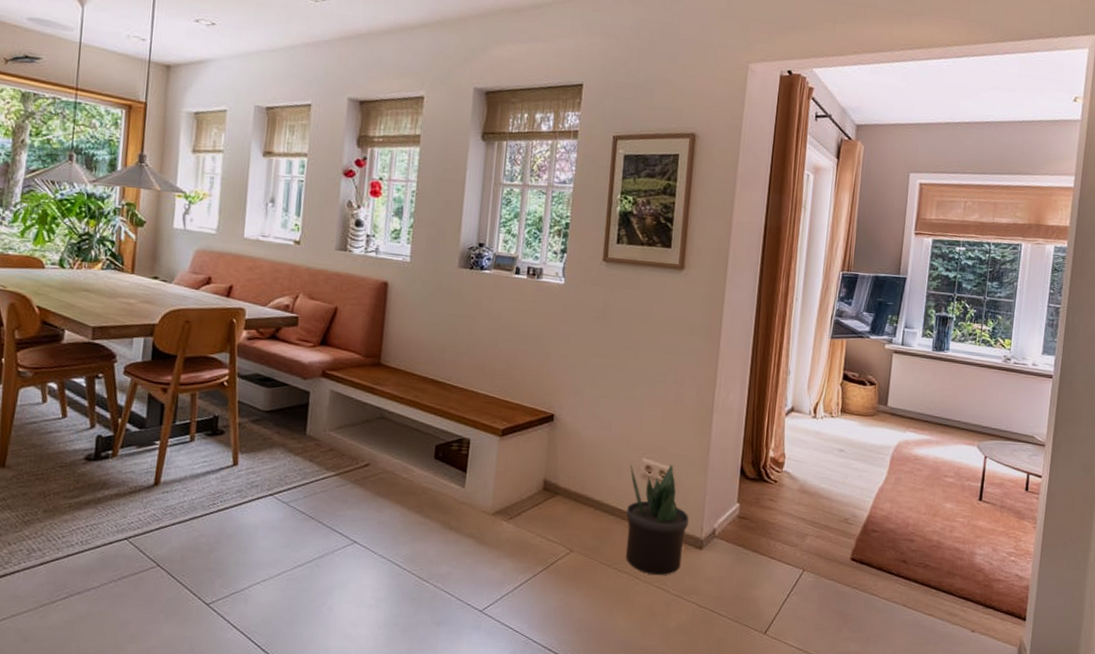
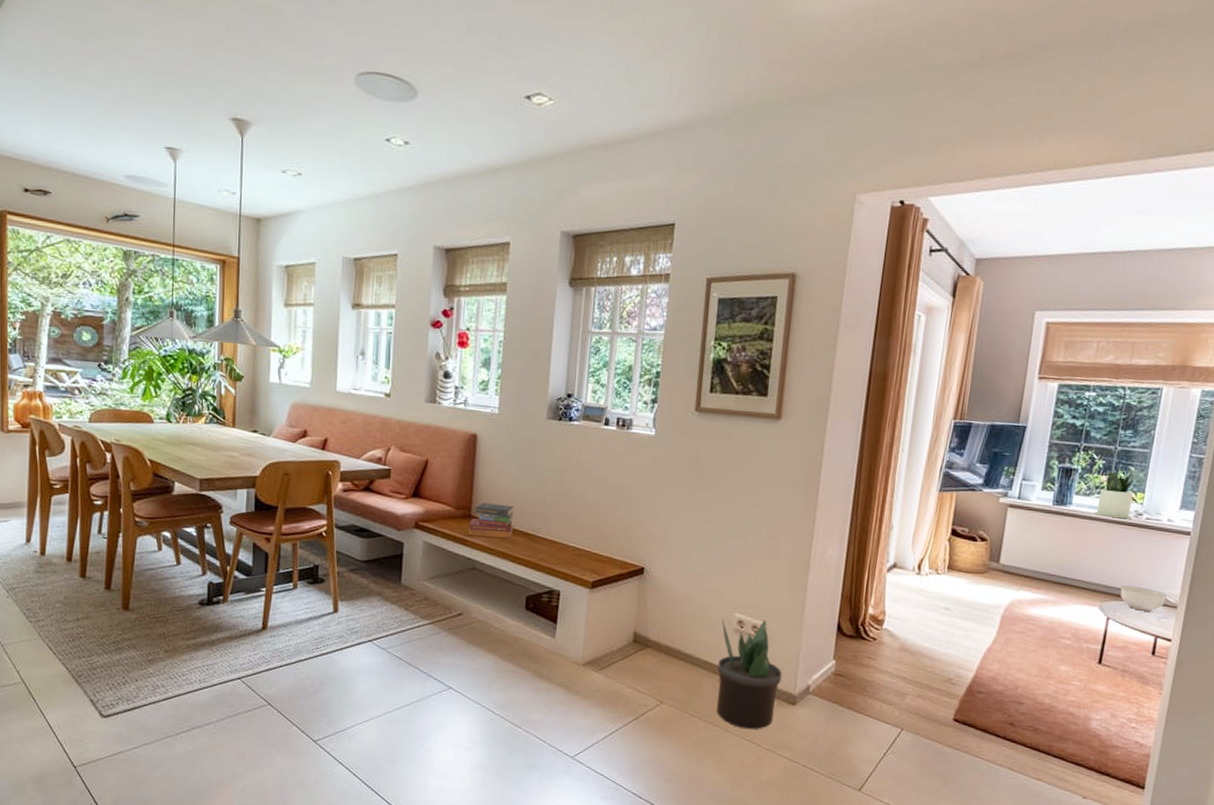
books: none [376,351,425,387] -> present [467,503,515,538]
planter: none [968,319,1003,364] -> present [1093,471,1136,520]
bowl: none [995,425,1036,450] -> present [1120,585,1168,612]

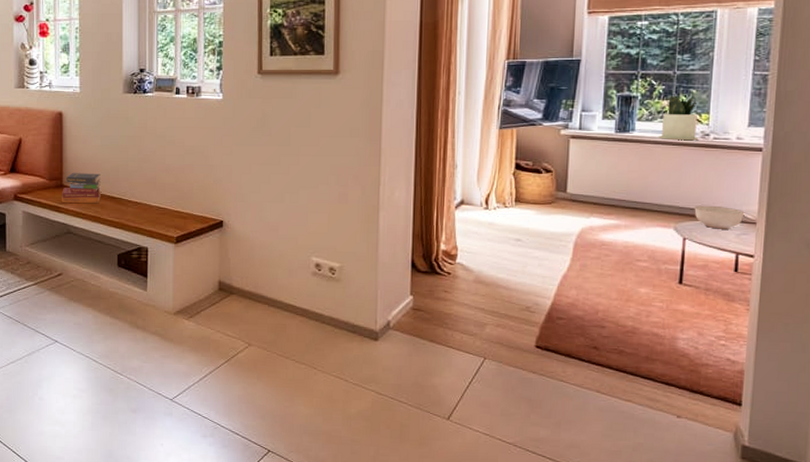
planter: present [716,619,782,729] -> none [300,262,362,365]

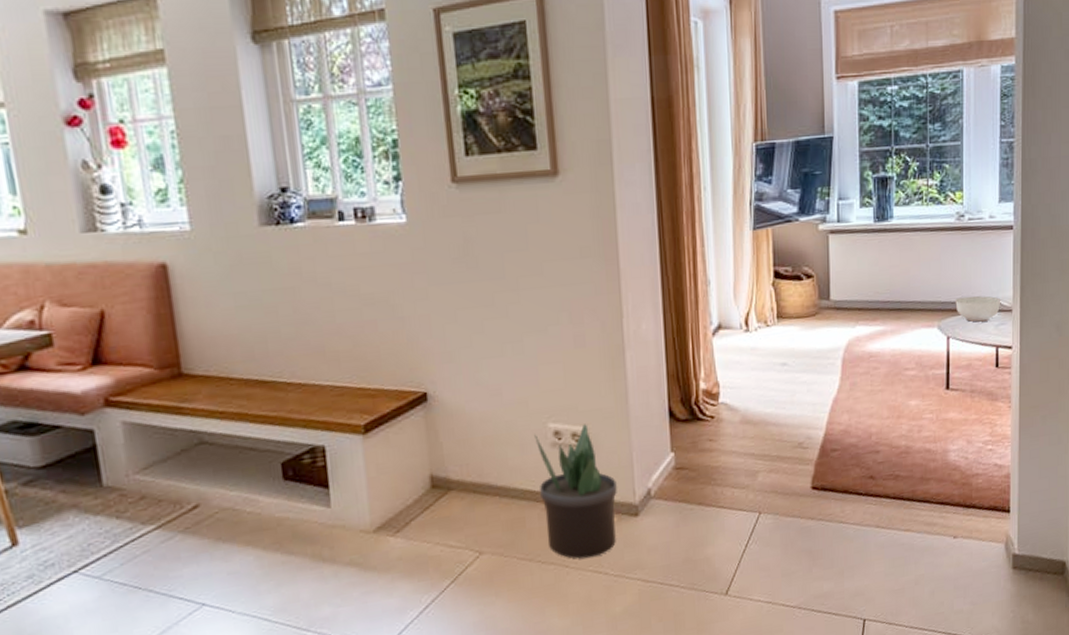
books: present [61,173,101,204] -> none [181,349,245,401]
planter: none [300,262,362,365] -> present [534,424,617,559]
planter: present [658,95,699,141] -> none [916,172,955,226]

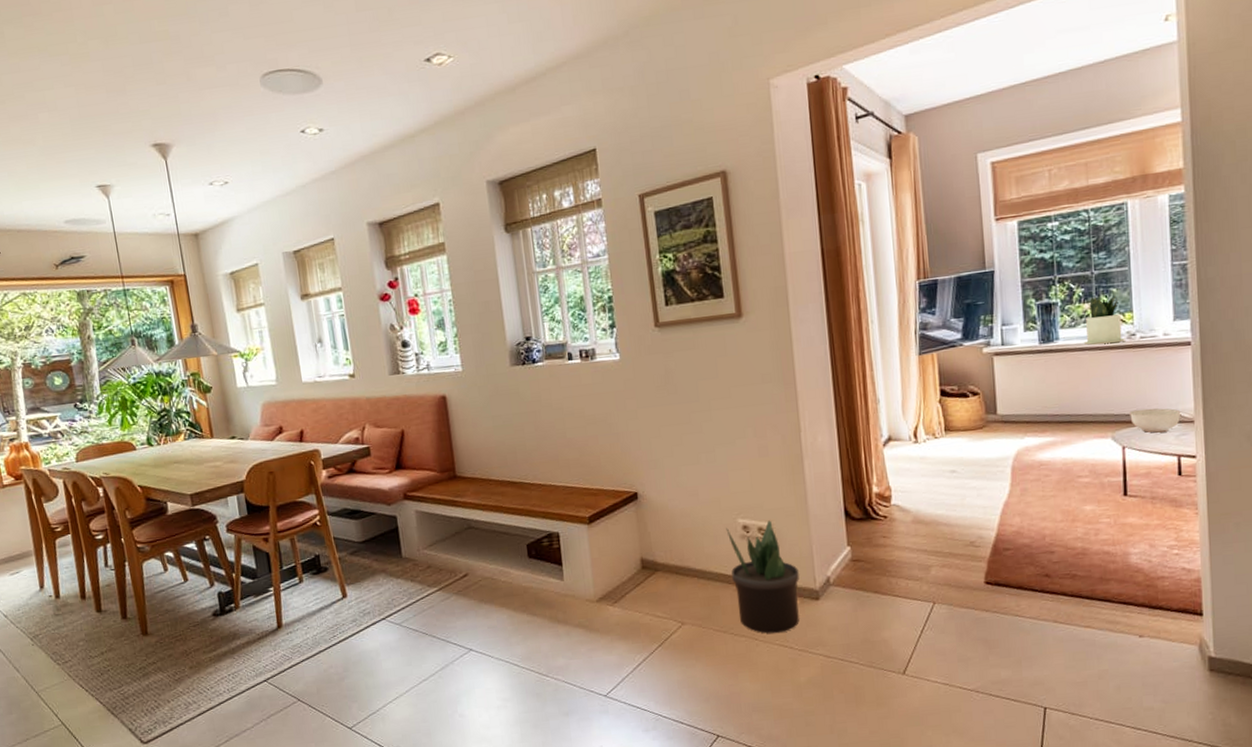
planter: none [916,172,955,226] -> present [1083,296,1125,346]

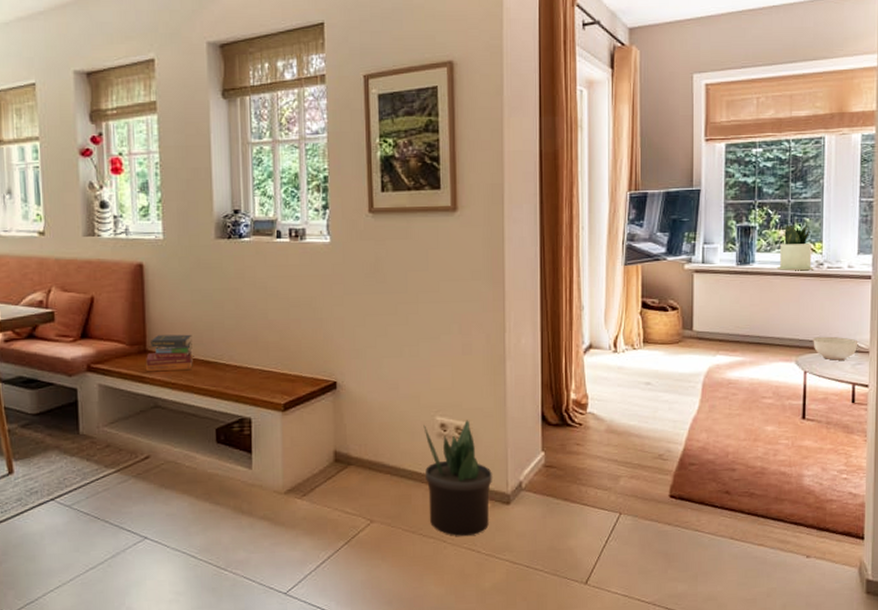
books: none [456,458,500,496] -> present [145,334,193,372]

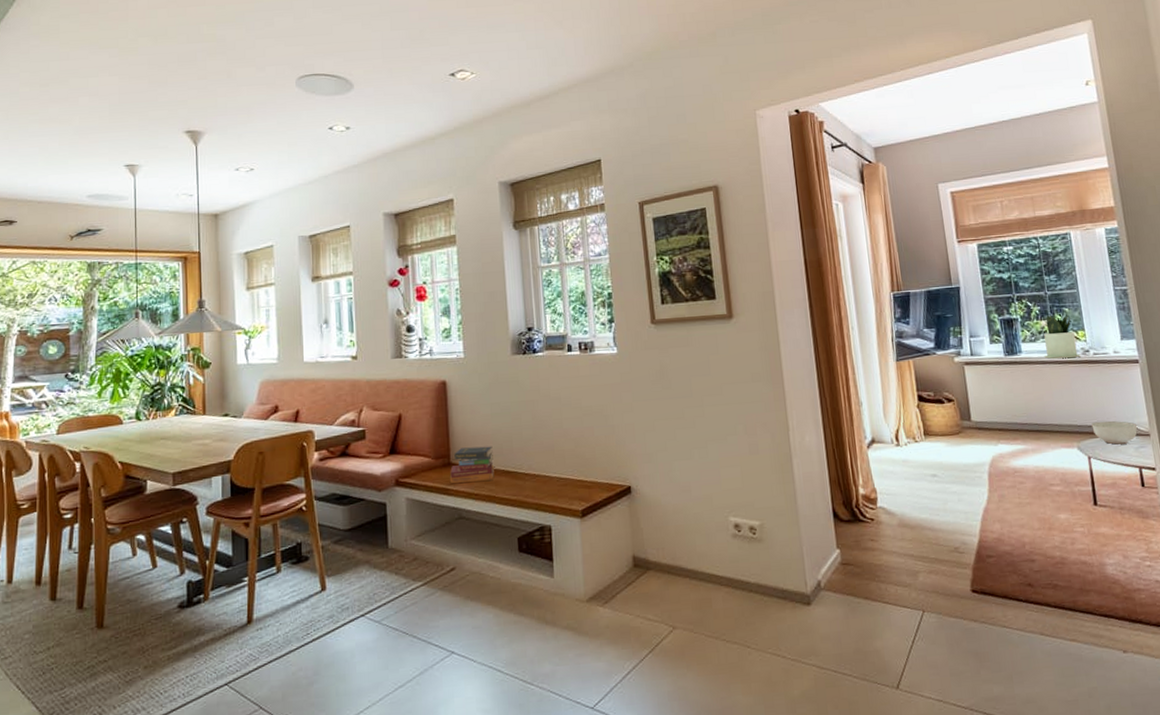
planter: present [423,420,492,536] -> none [718,519,792,641]

